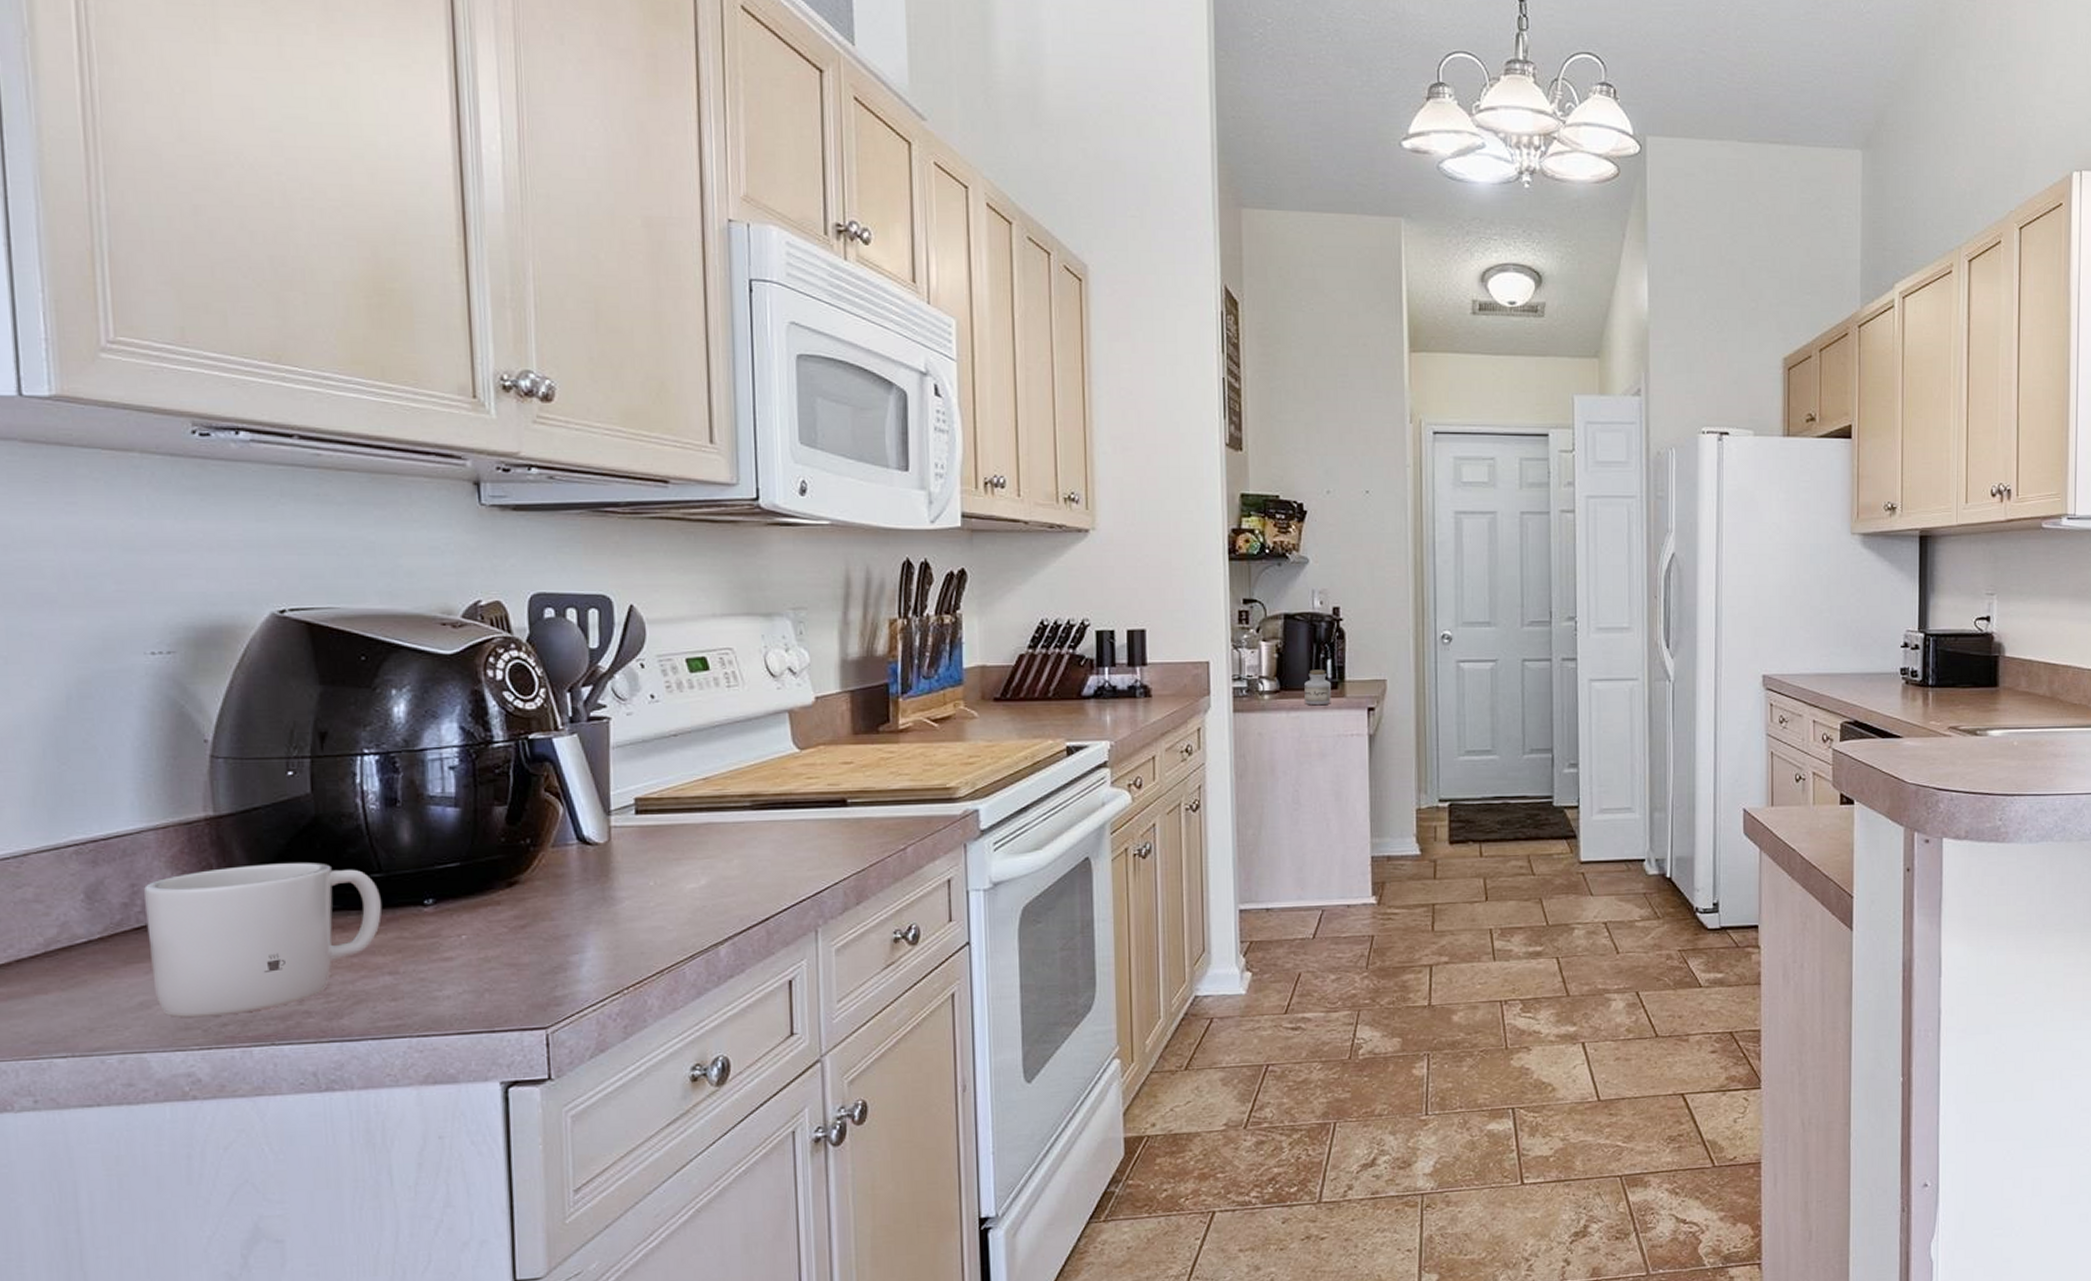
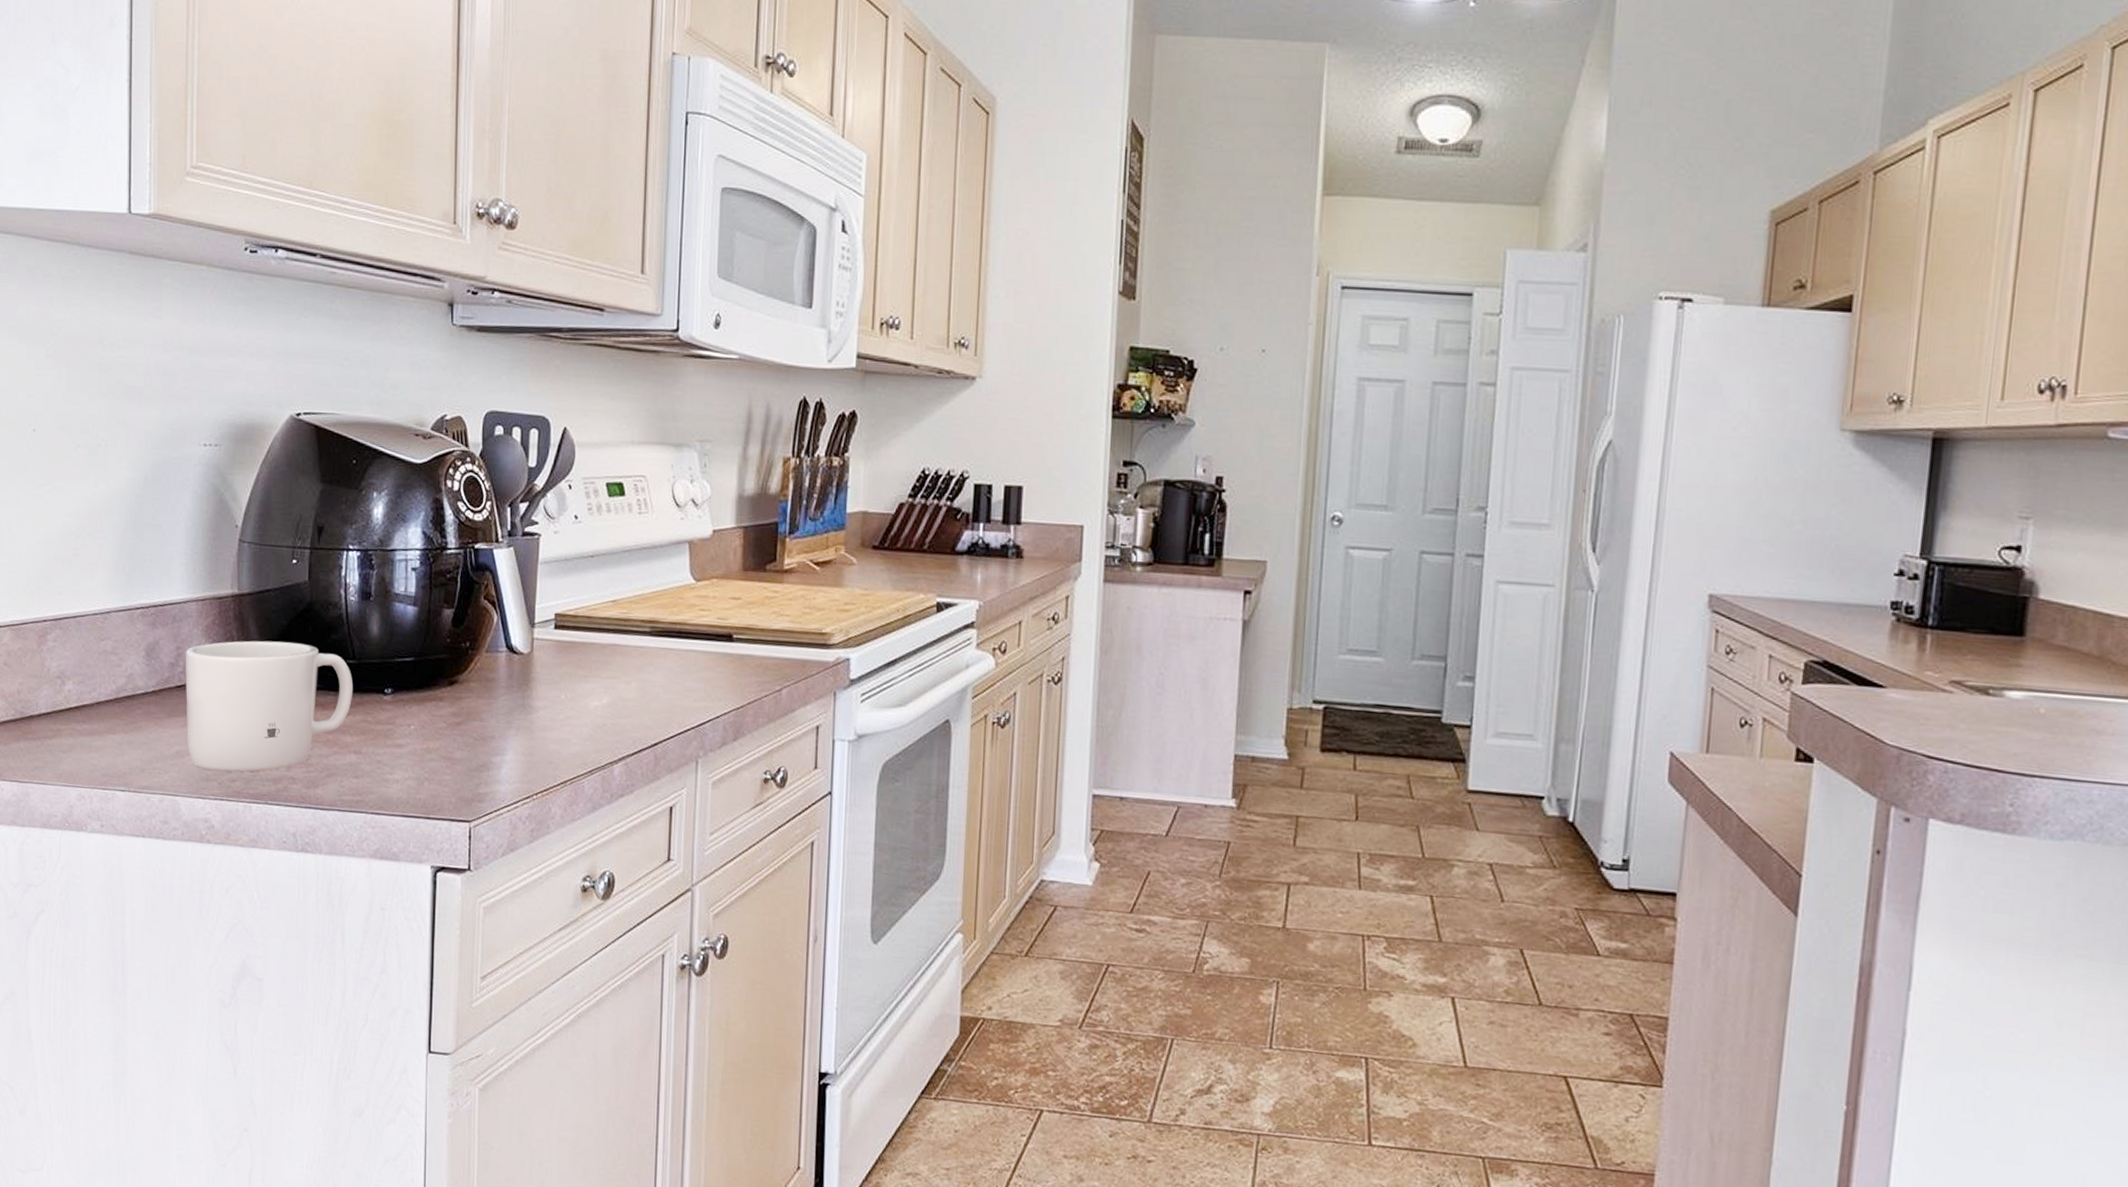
jar: present [1304,669,1331,706] -> none [1178,543,1207,584]

